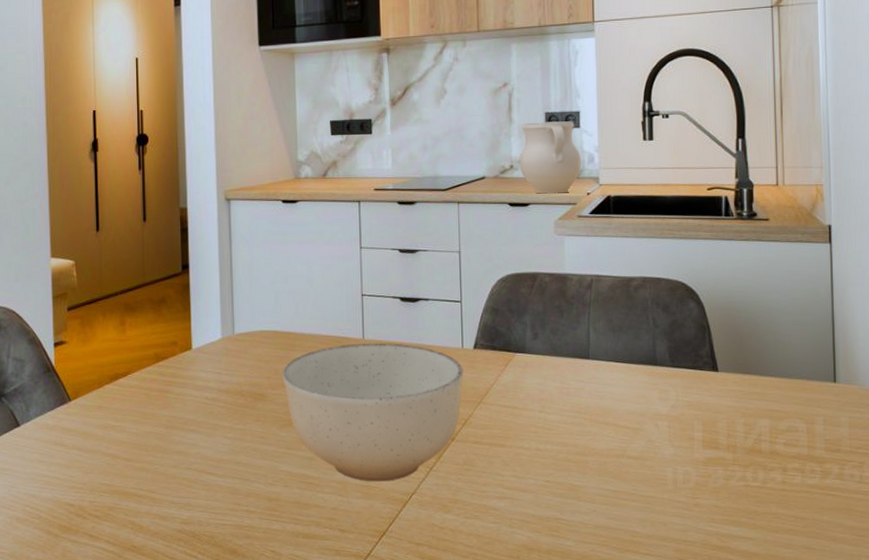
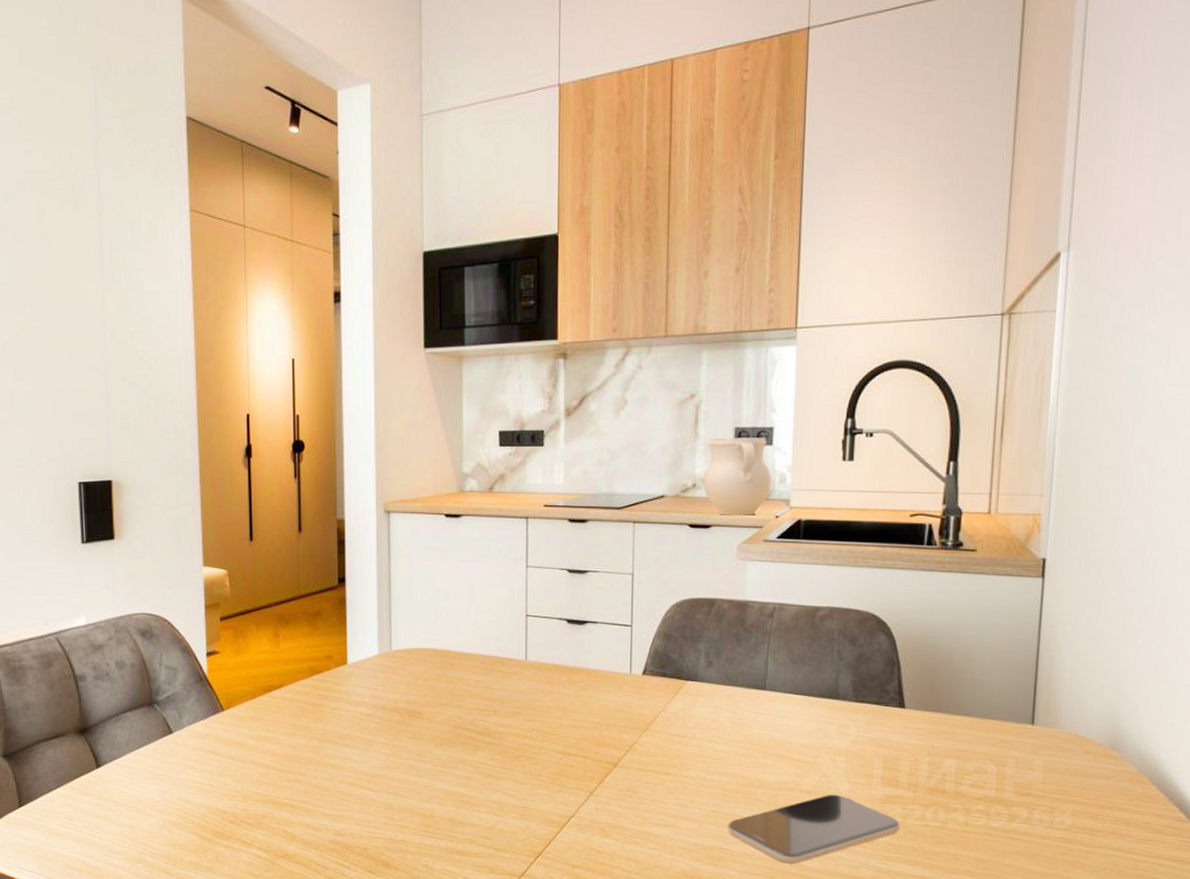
bowl: present [281,343,463,482] -> none [439,664,630,804]
smartphone: none [563,458,723,531] -> present [728,794,900,864]

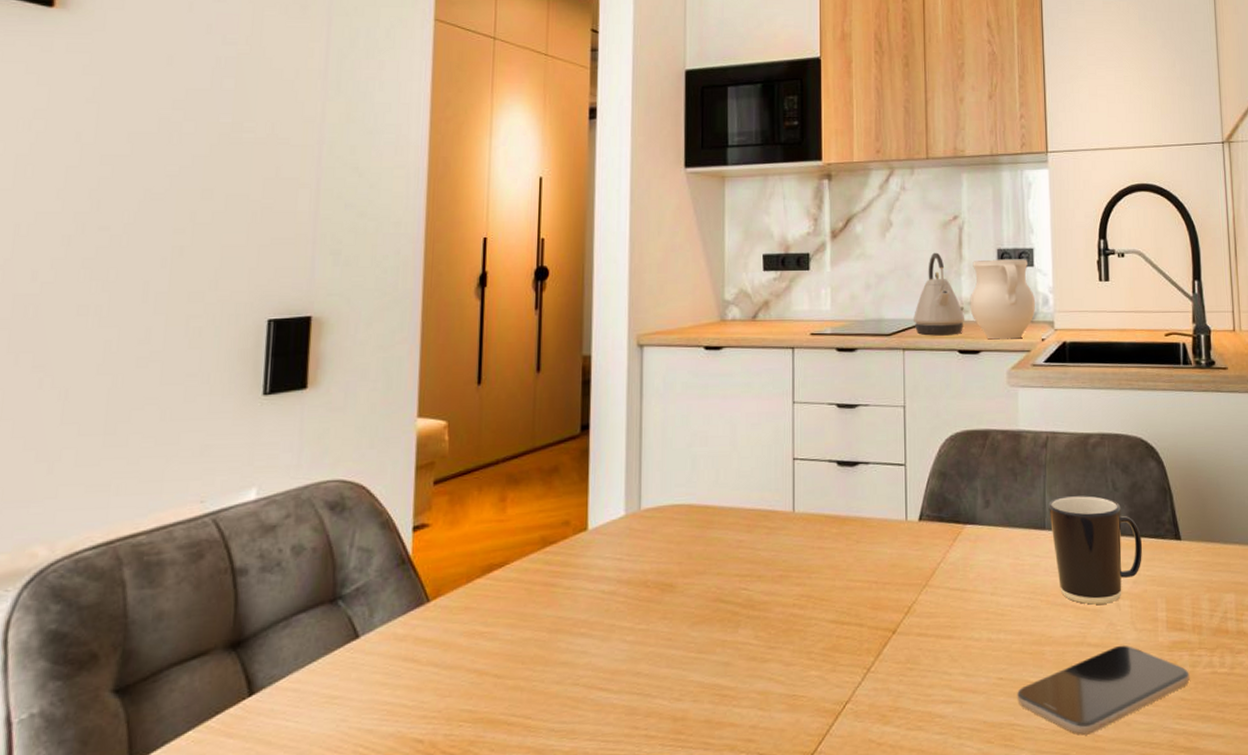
kettle: none [645,430,698,510] -> present [914,252,965,336]
mug: none [770,661,864,758] -> present [1048,495,1143,605]

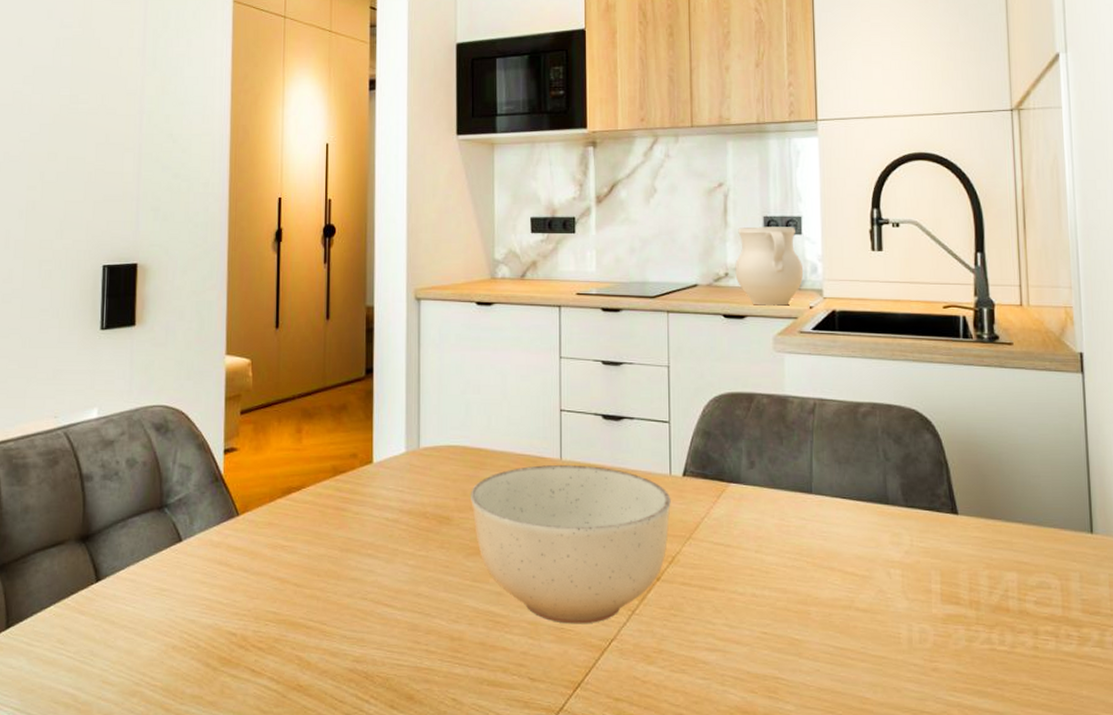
bowl: none [695,516,907,690] -> present [470,464,671,624]
kettle: present [914,252,965,336] -> none [678,218,730,300]
smartphone: present [1017,645,1190,735] -> none [782,613,966,696]
mug: present [1048,495,1143,605] -> none [816,462,916,571]

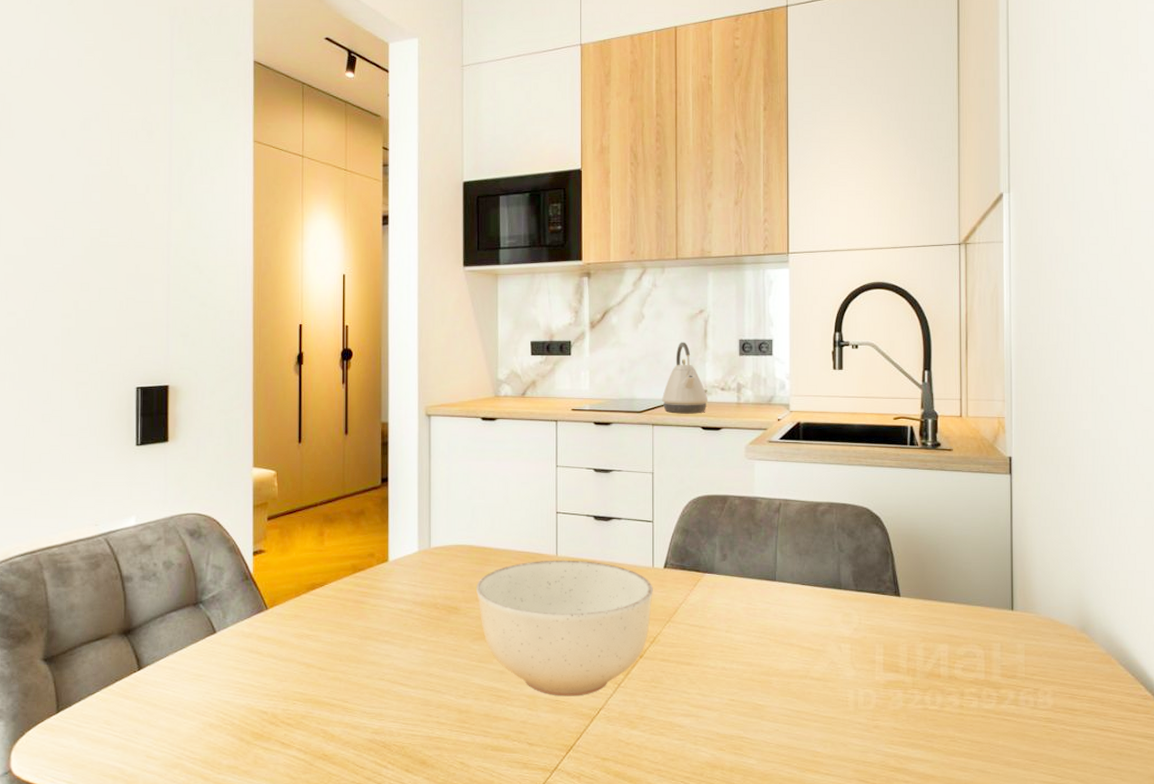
kettle: none [678,218,730,300] -> present [662,342,709,414]
ceramic jug: present [735,226,804,307] -> none [713,349,773,420]

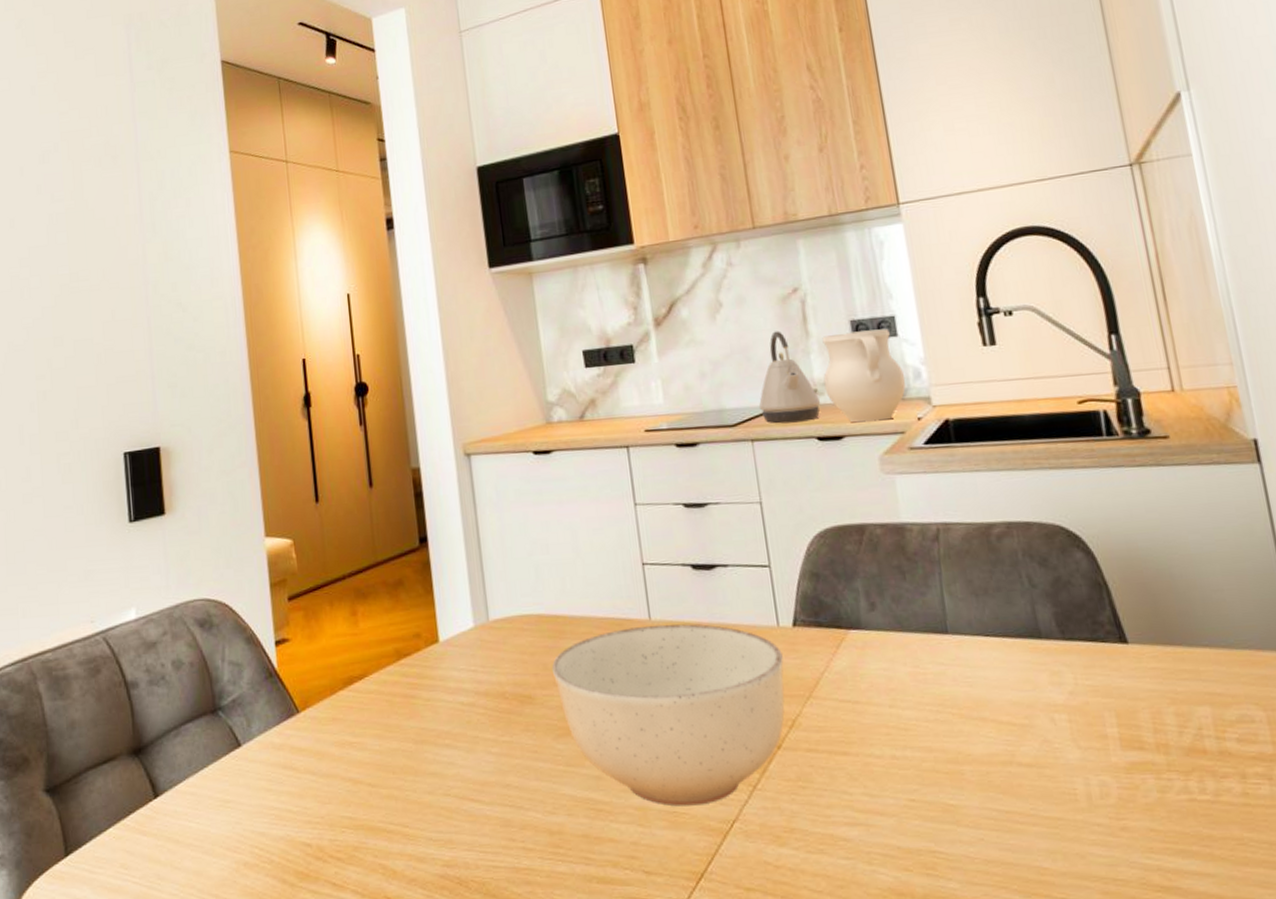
ceramic jug: none [713,349,773,420] -> present [822,328,906,424]

